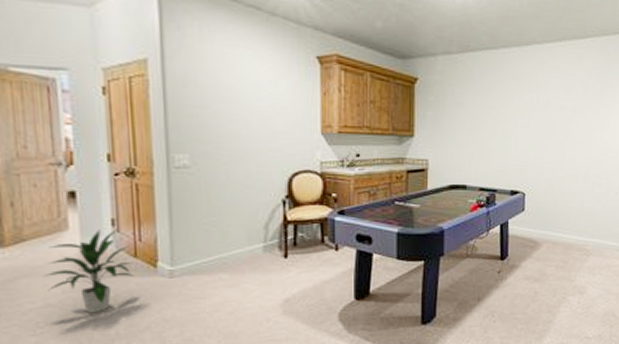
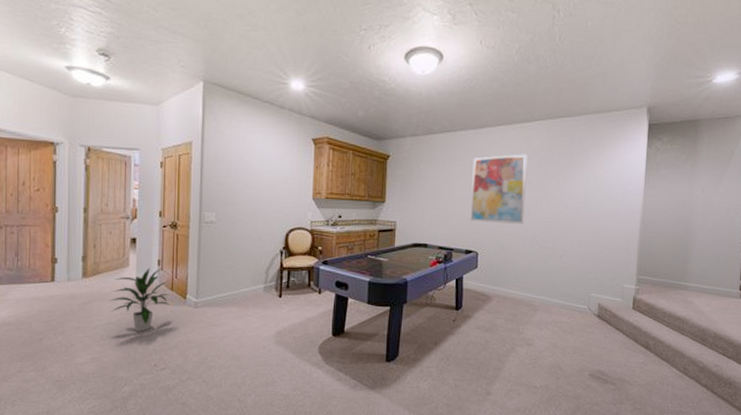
wall art: none [515,77,580,159] -> present [470,154,528,224]

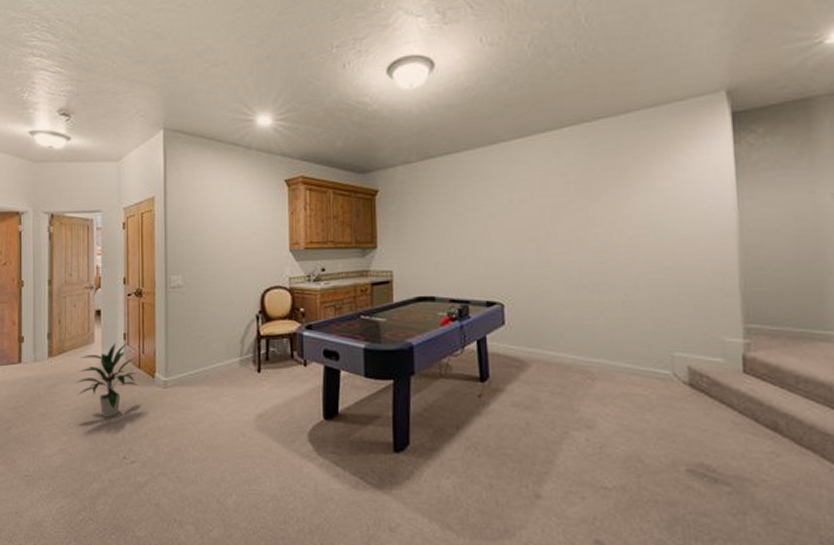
wall art: present [470,154,528,224] -> none [485,171,563,264]

